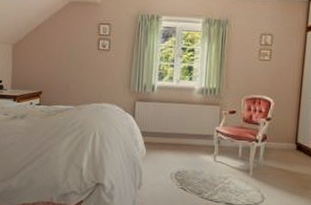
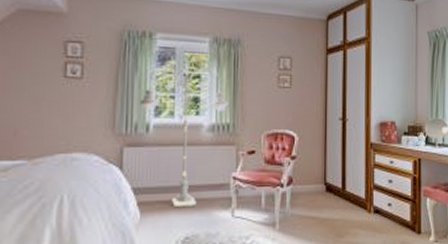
floor lamp: none [148,36,217,149] -> present [140,59,230,207]

